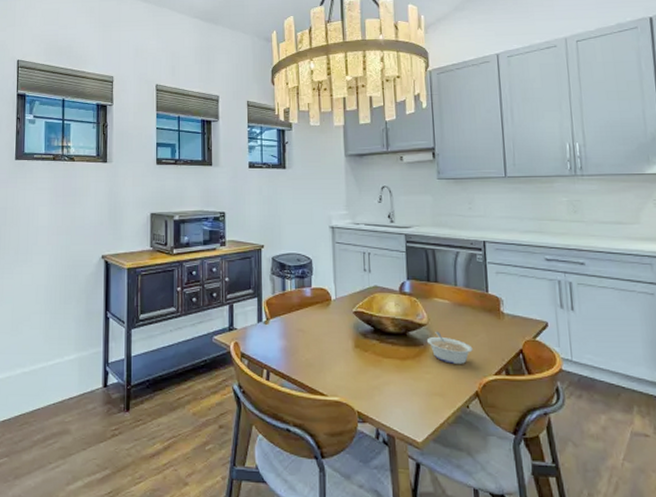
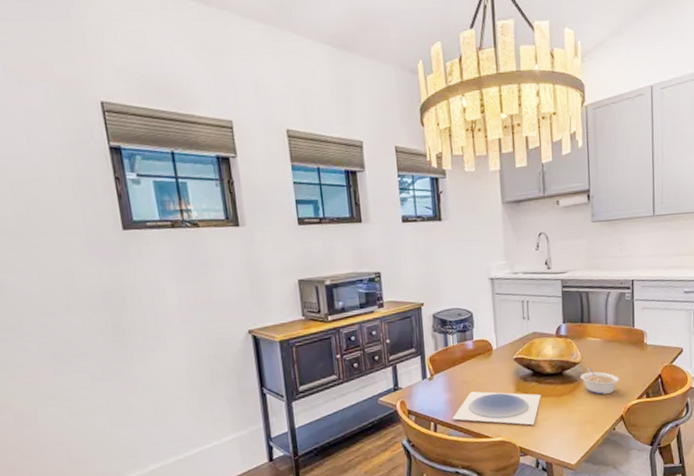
plate: none [286,341,383,388] -> present [452,391,541,425]

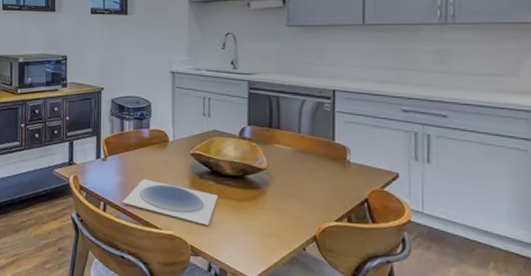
legume: present [580,367,620,395] -> none [264,176,314,210]

